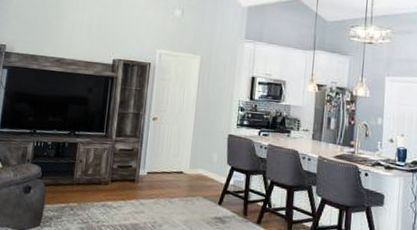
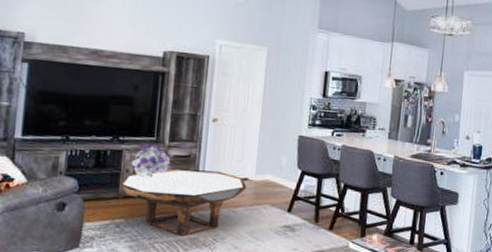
coffee table: none [74,160,182,222] -> present [120,168,247,237]
bouquet: none [84,137,118,168] -> present [130,143,172,178]

